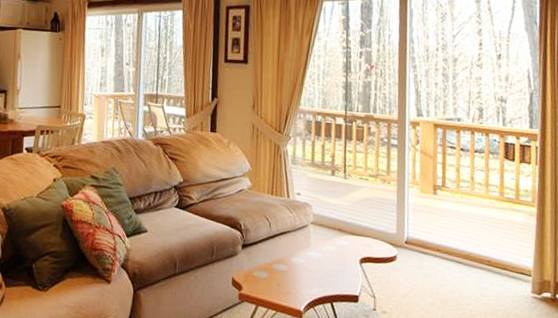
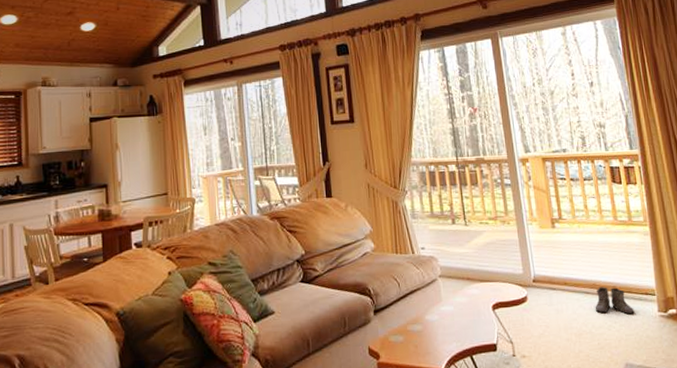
boots: none [465,259,506,291] -> present [595,287,635,315]

